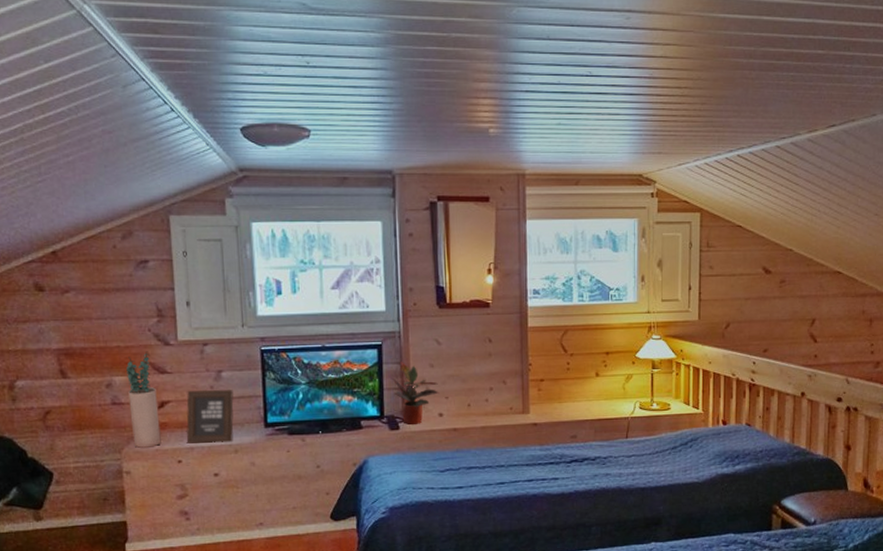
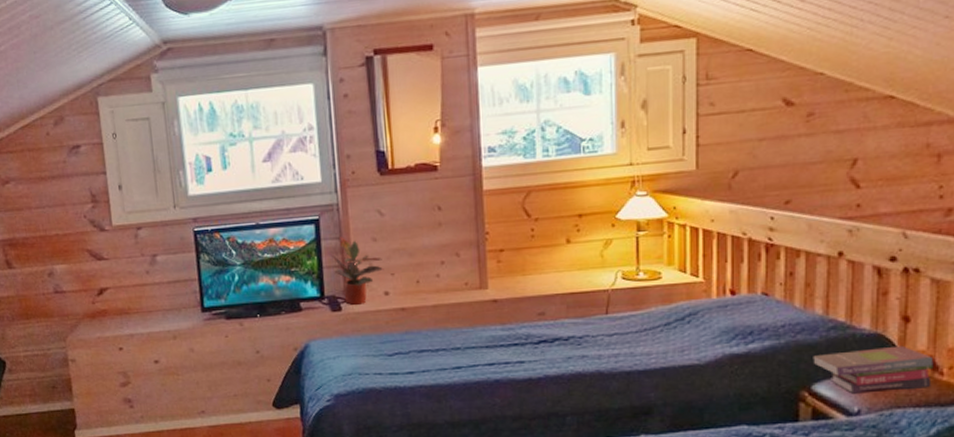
vase: present [126,351,161,449] -> none [65,238,102,337]
picture frame: present [186,389,234,443] -> none [124,274,172,330]
books: none [782,468,867,507] -> present [813,345,934,394]

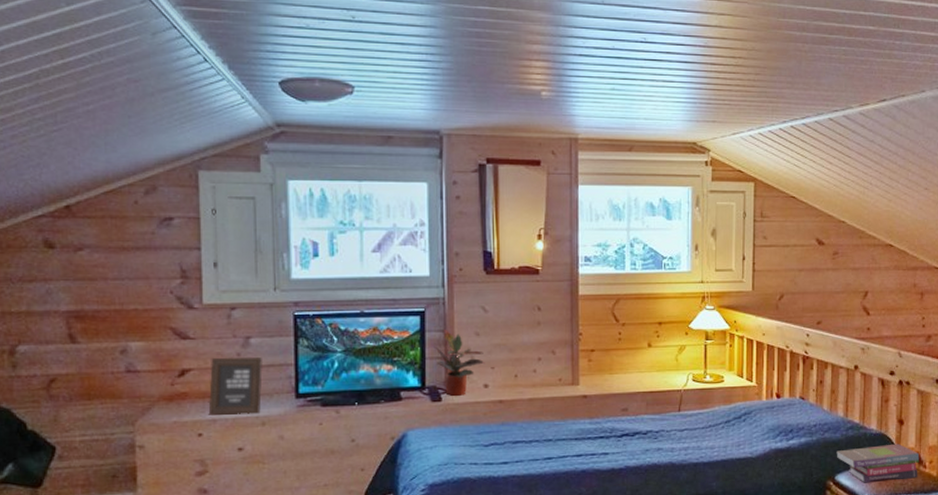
picture frame: none [124,274,172,330] -> present [208,357,262,415]

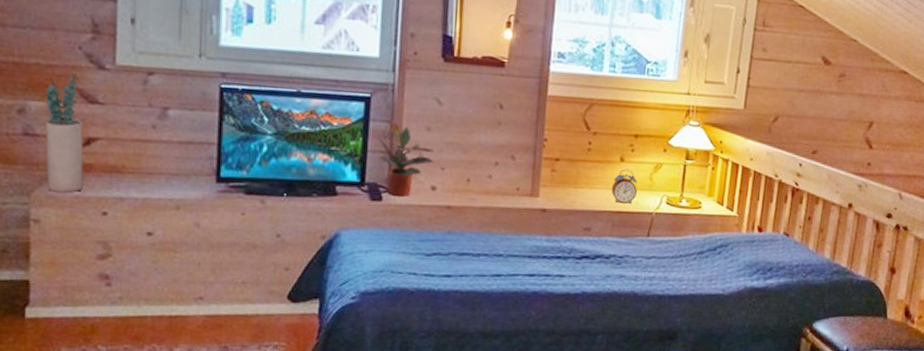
vase: none [144,315,180,421] -> present [46,73,84,194]
picture frame: present [208,357,262,415] -> none [115,127,181,196]
alarm clock: none [642,353,665,384] -> present [611,169,638,204]
books: present [836,443,920,483] -> none [817,293,909,335]

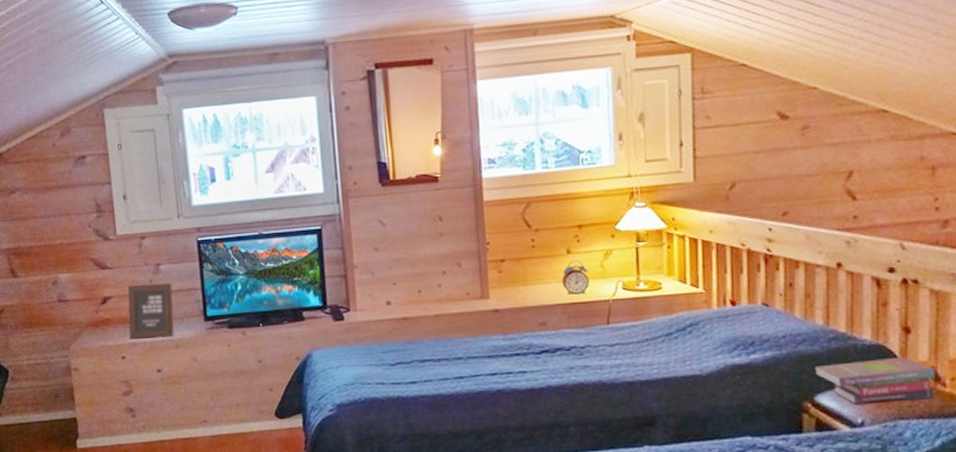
vase: present [46,73,84,194] -> none [70,247,106,346]
picture frame: none [115,127,181,196] -> present [127,283,174,339]
potted plant: present [376,120,435,198] -> none [331,247,386,315]
books: none [817,293,909,335] -> present [815,356,936,405]

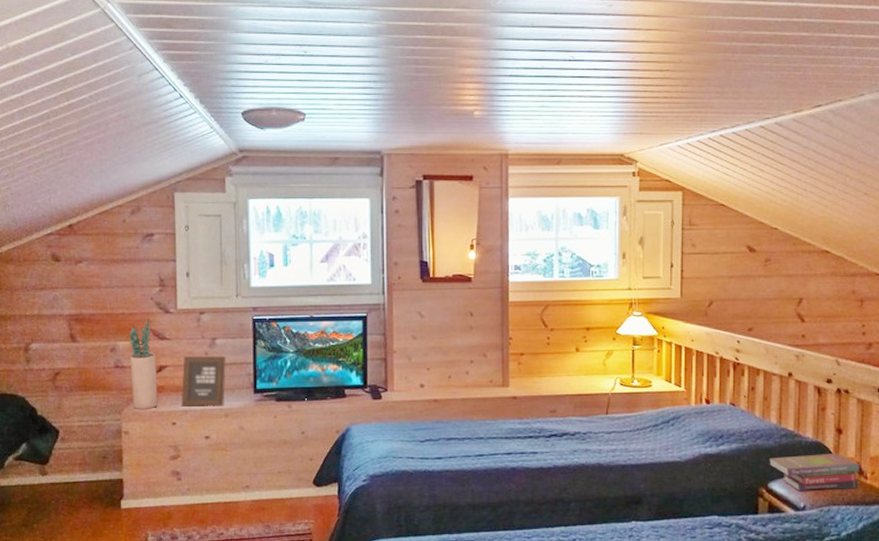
vase: none [70,247,106,346] -> present [129,318,158,410]
alarm clock: present [561,260,589,295] -> none [570,357,593,387]

